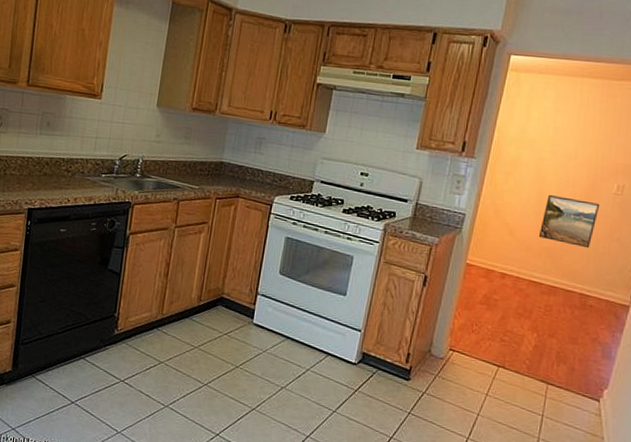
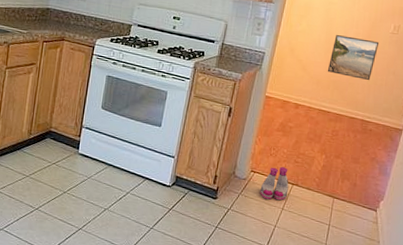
boots: none [460,345,494,385] -> present [260,167,289,201]

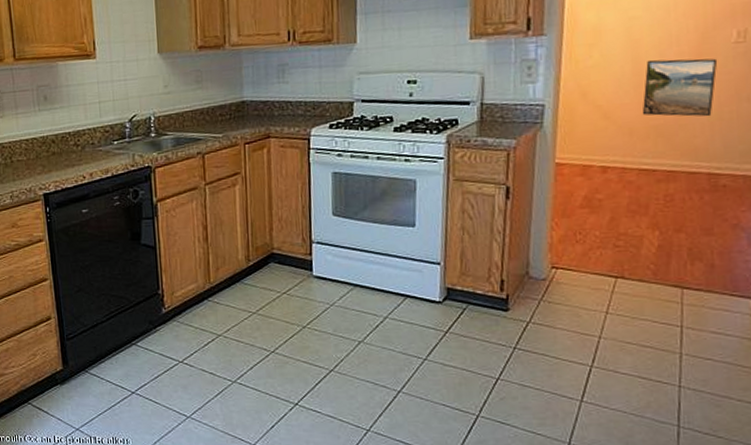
boots: present [260,167,289,201] -> none [569,256,612,303]

